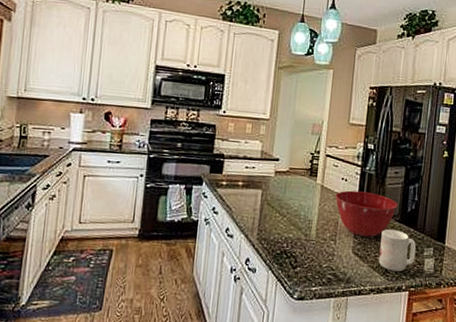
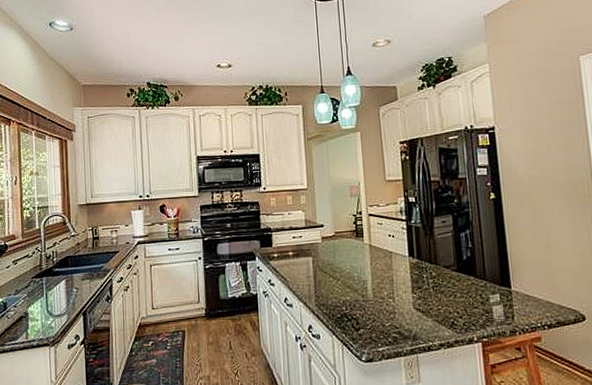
mixing bowl: present [335,190,398,237] -> none [385,245,452,291]
mug: present [379,228,416,272] -> none [440,279,482,323]

